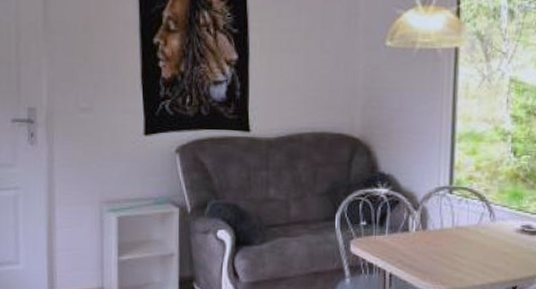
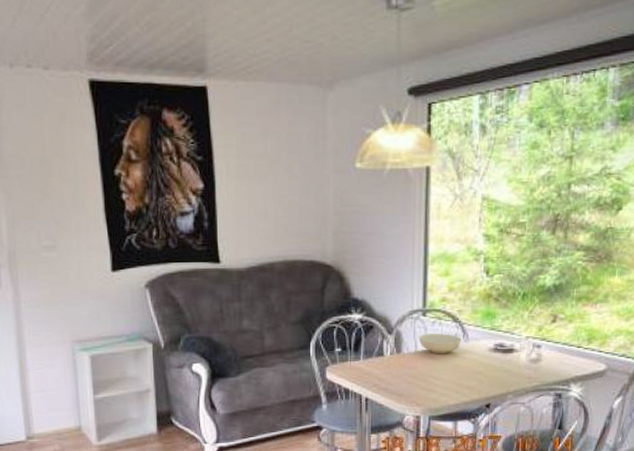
bowl: none [444,211,488,233] -> present [418,334,462,354]

